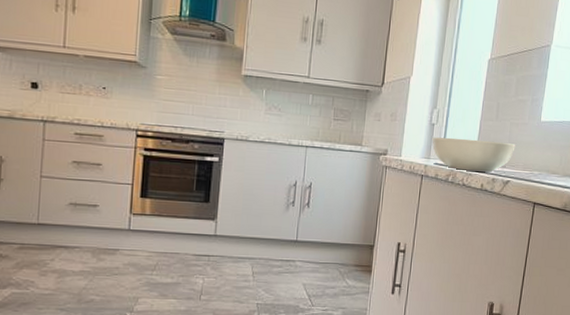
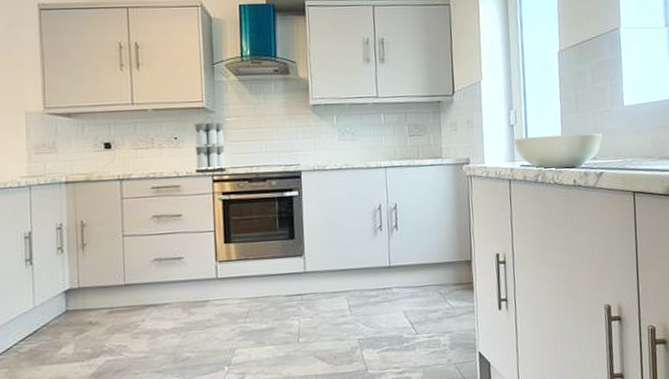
spice rack: none [120,70,155,128] -> present [195,115,225,174]

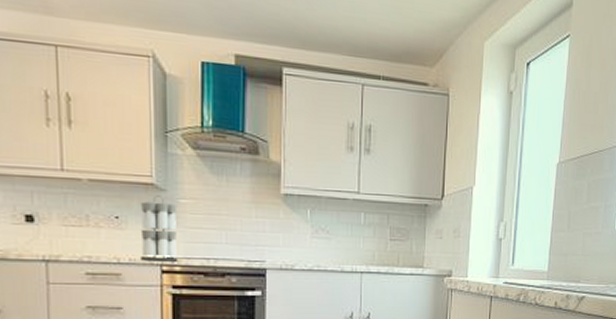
bowl: present [513,133,603,169] -> none [500,253,590,290]

